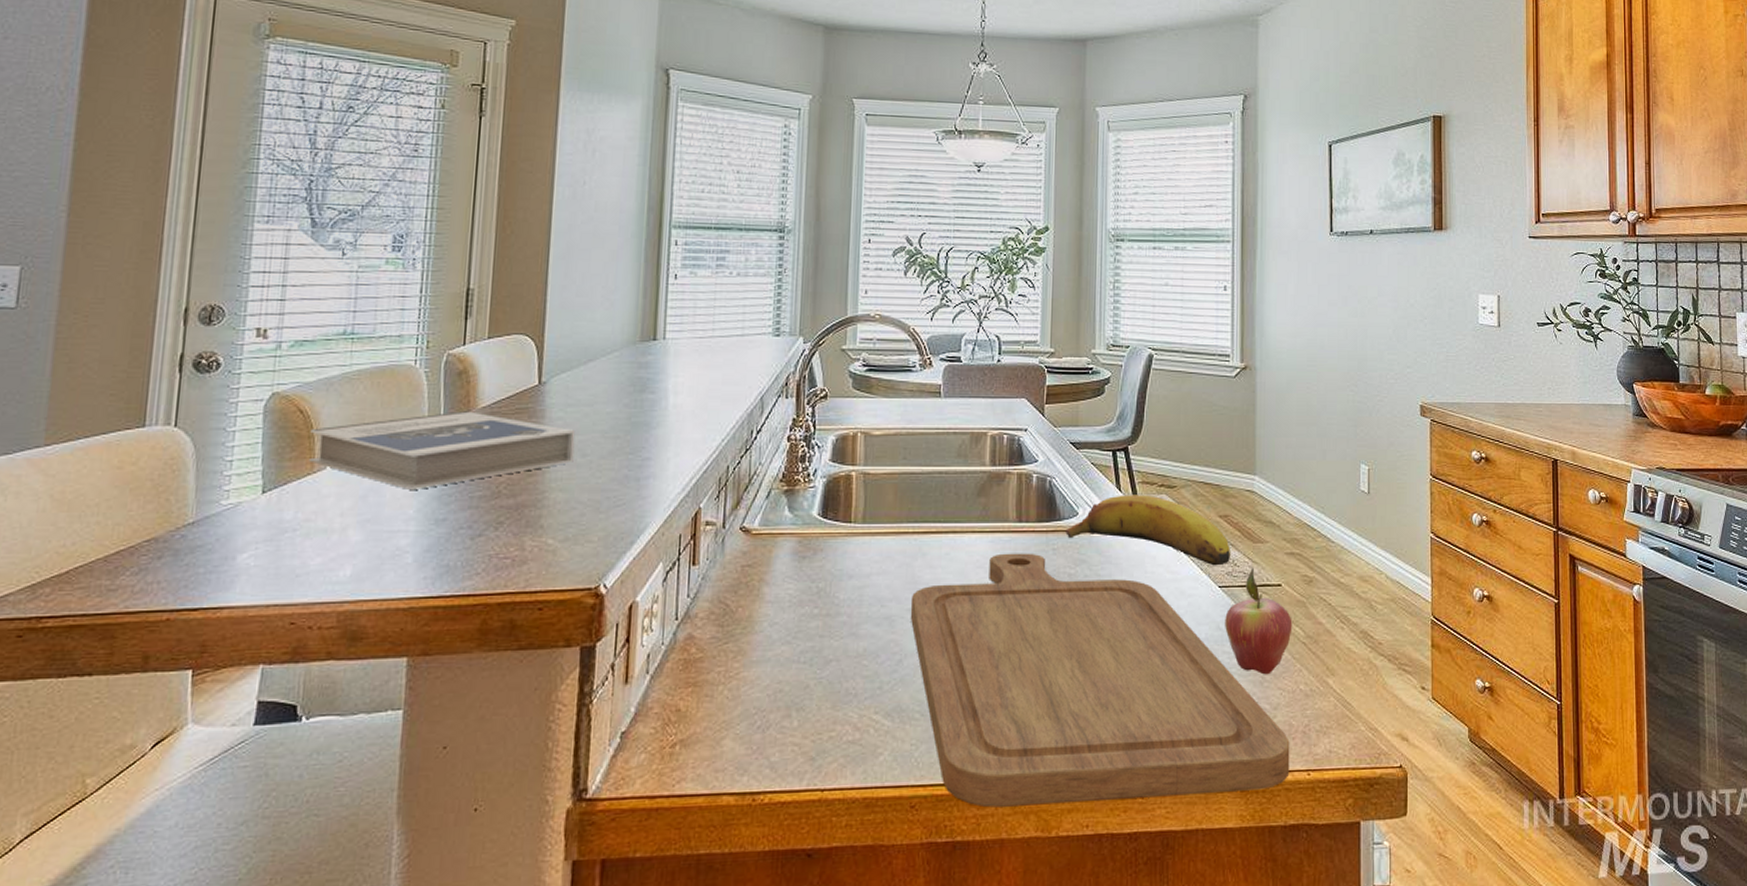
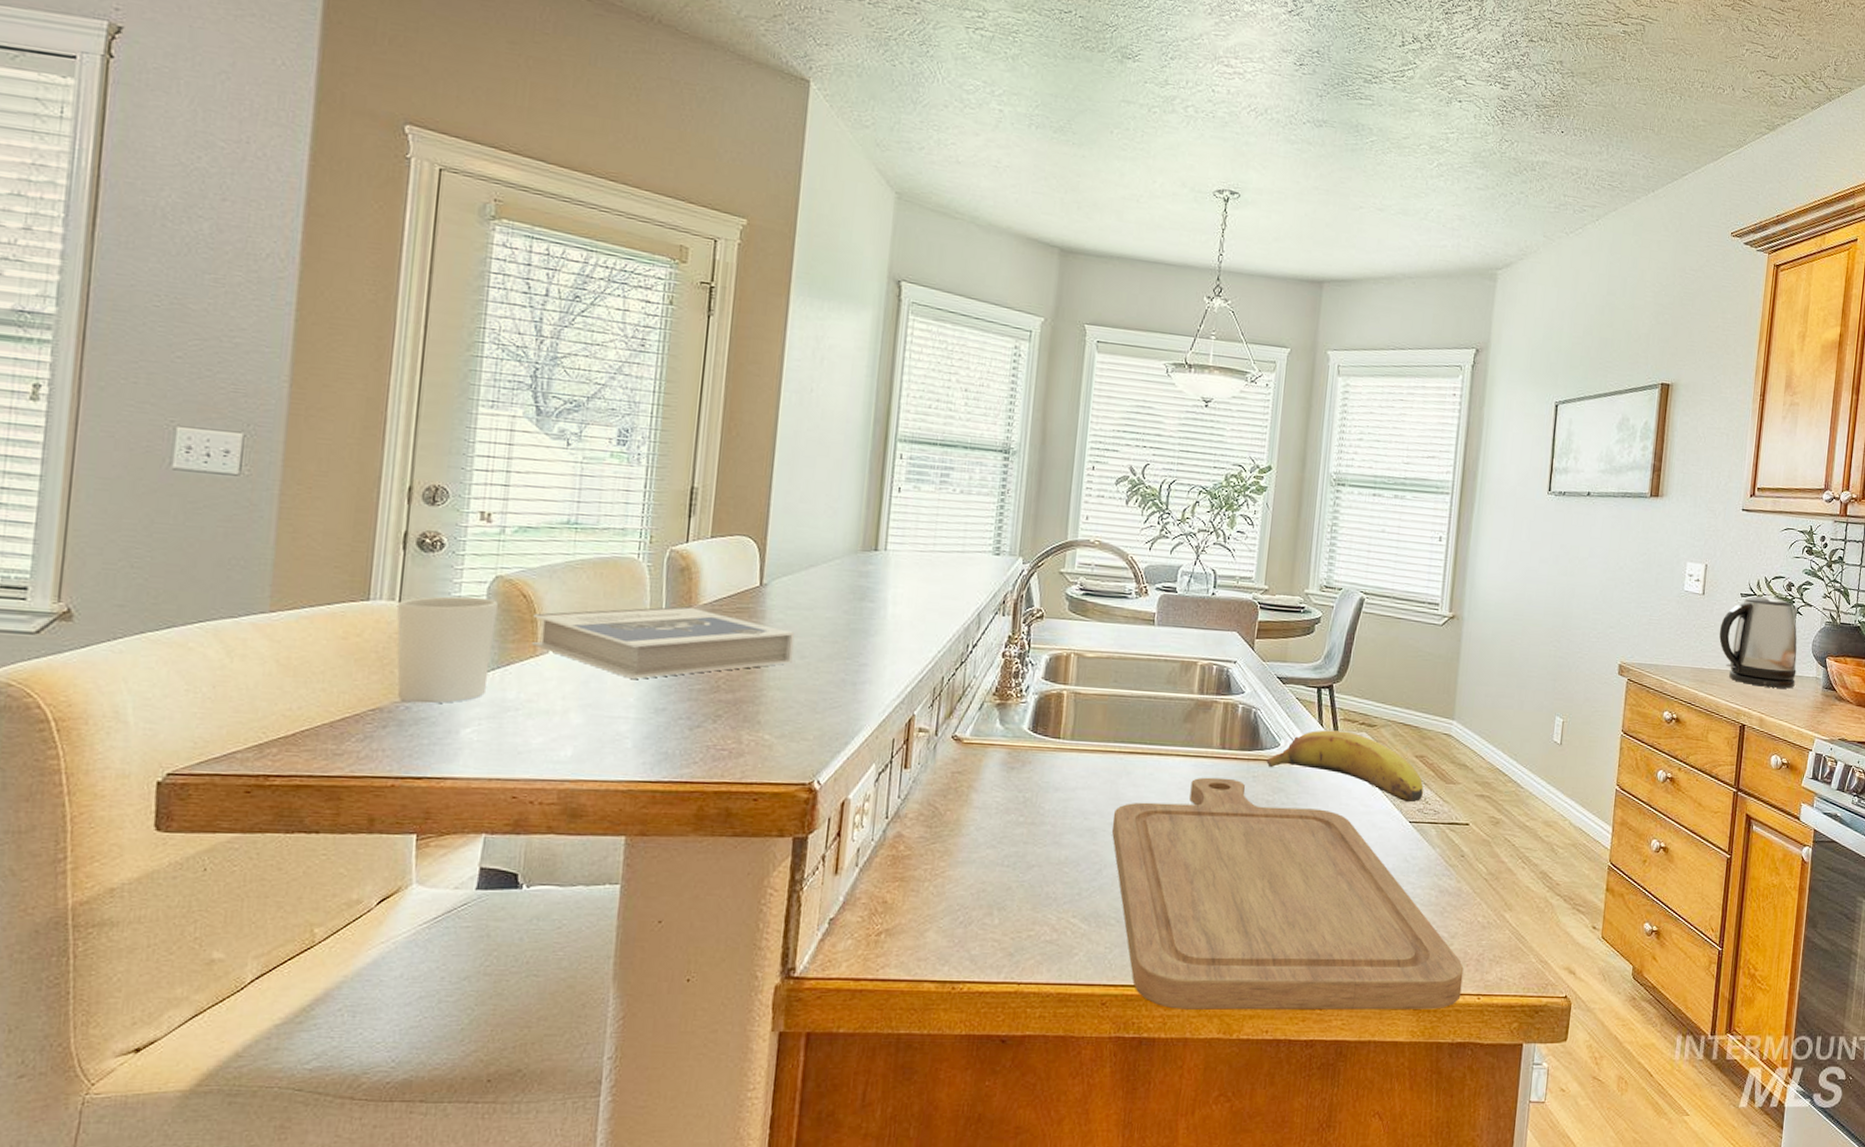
mug: none [172,416,274,530] -> present [396,596,498,704]
fruit: present [1225,567,1292,675] -> none [1411,806,1477,906]
kettle: none [1519,324,1604,419] -> present [1719,596,1798,689]

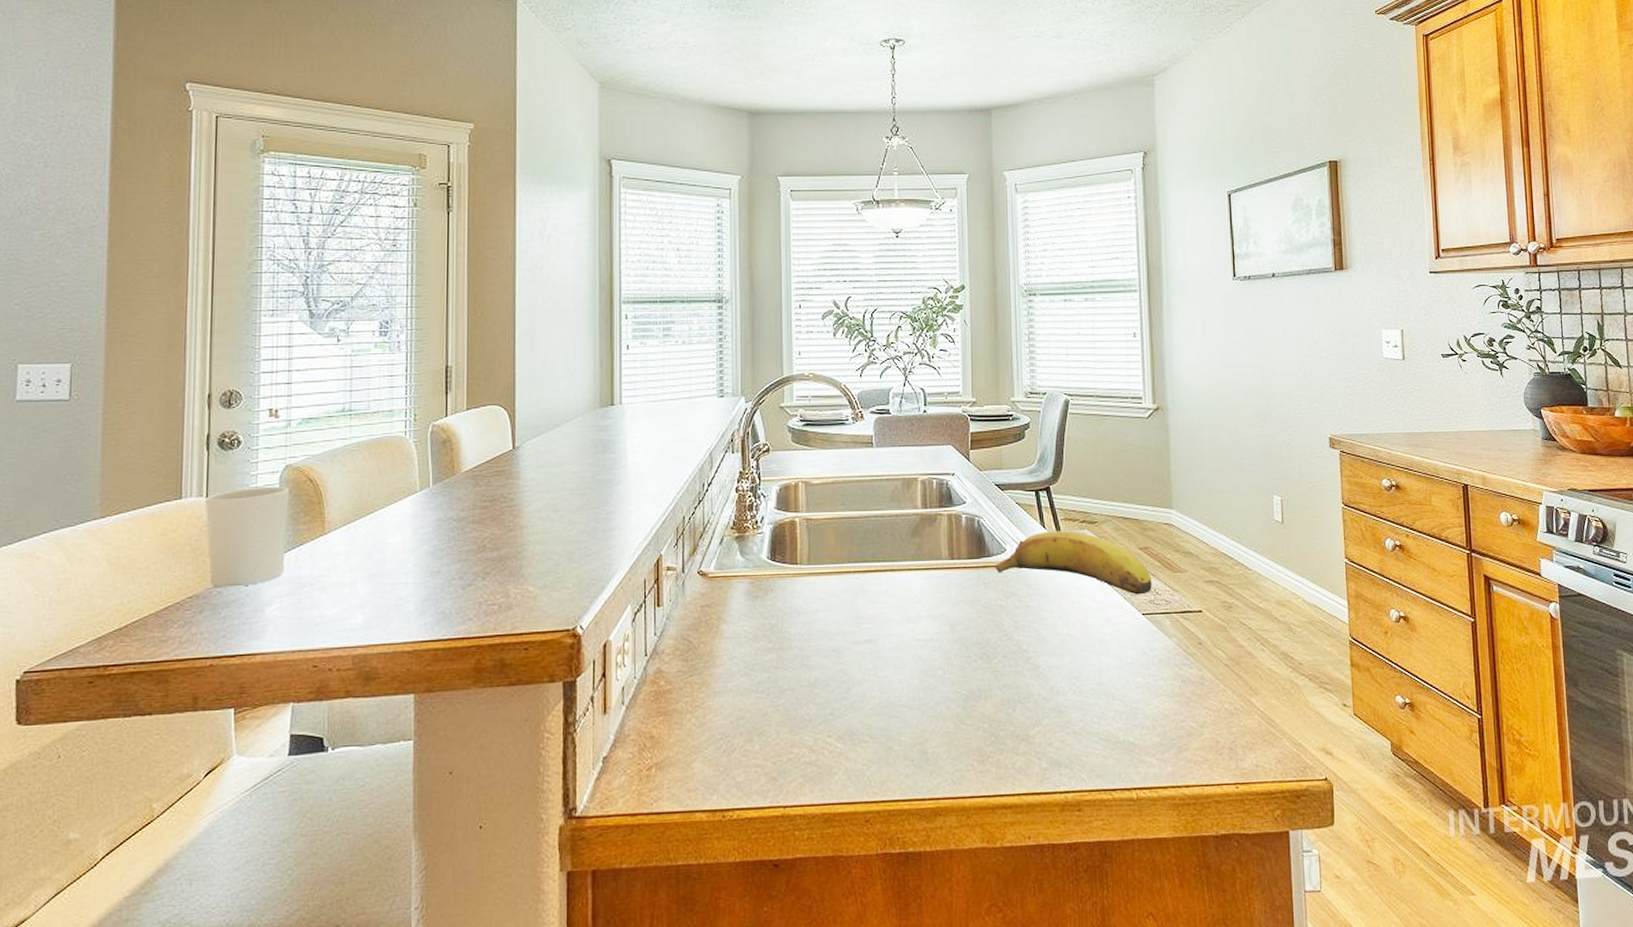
hardback book: present [530,606,795,680] -> none [319,475,548,548]
chopping board: present [1112,777,1464,1010] -> none [855,587,1219,821]
kettle: present [1719,596,1798,689] -> none [1425,355,1513,446]

